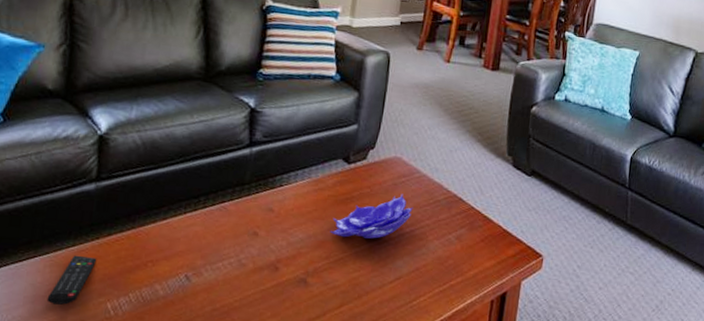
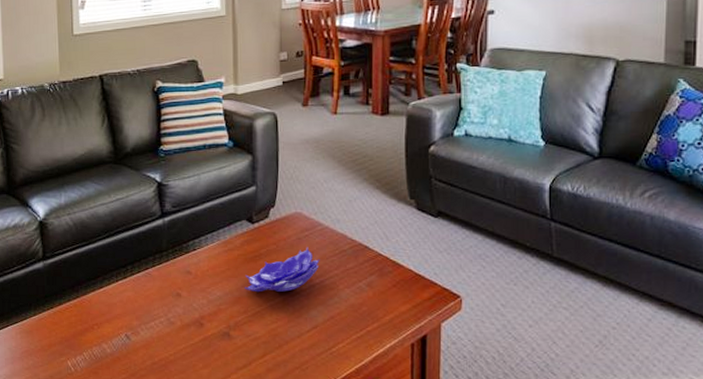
remote control: present [46,255,97,305] -> none [22,323,54,364]

